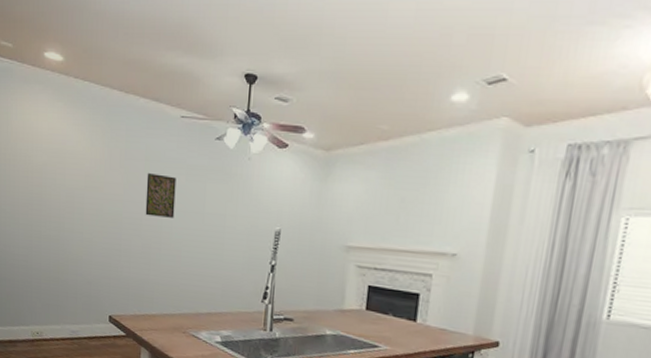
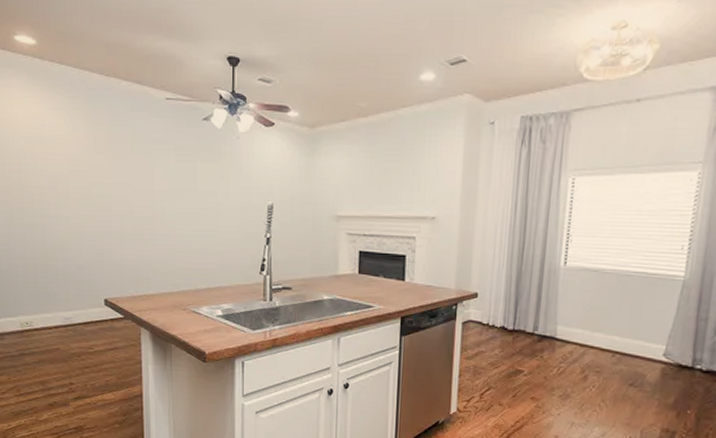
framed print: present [145,173,176,218] -> none [134,155,166,198]

